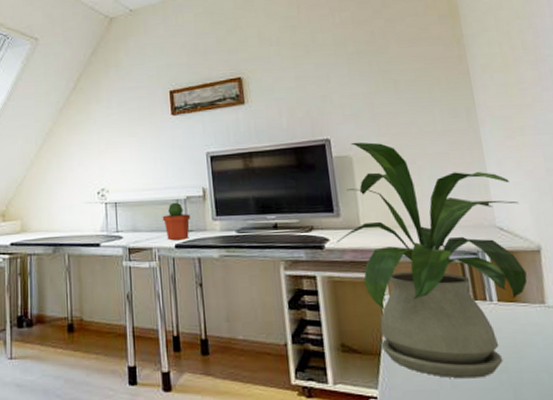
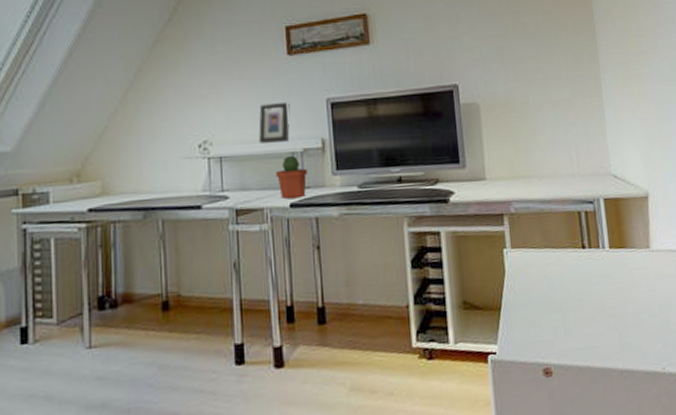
picture frame: none [147,156,175,192] -> present [258,103,290,145]
house plant: present [336,142,528,379] -> none [461,88,636,327]

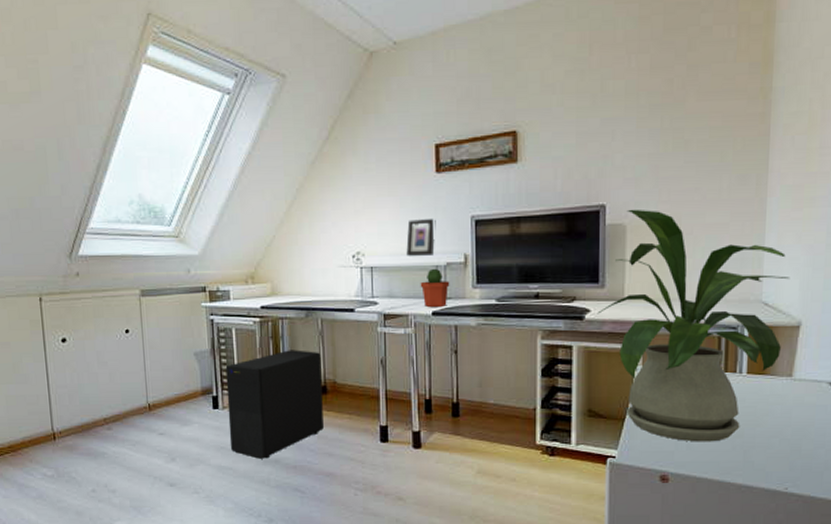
computer tower: none [40,258,165,406] -> present [225,350,324,459]
house plant: none [461,88,636,327] -> present [597,209,790,442]

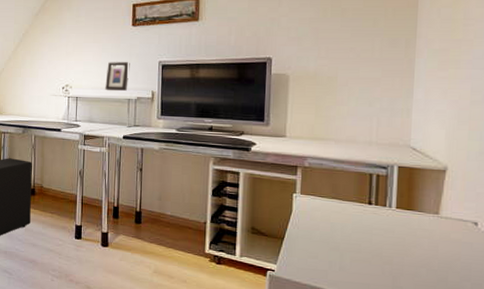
succulent plant: present [420,268,450,308] -> none [114,101,139,133]
house plant: present [597,209,790,442] -> none [262,62,437,266]

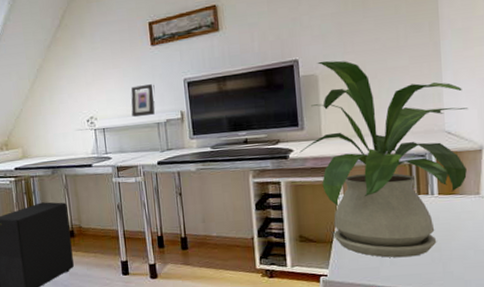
house plant: none [262,62,437,266] -> present [299,60,469,258]

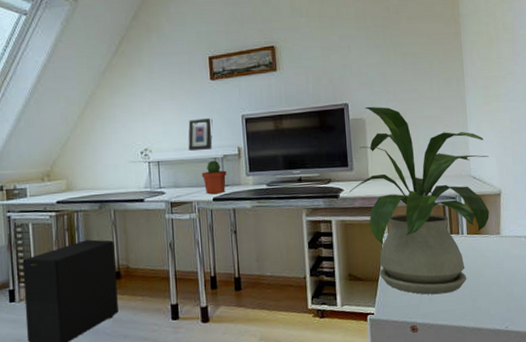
succulent plant: none [145,125,171,159] -> present [201,160,227,195]

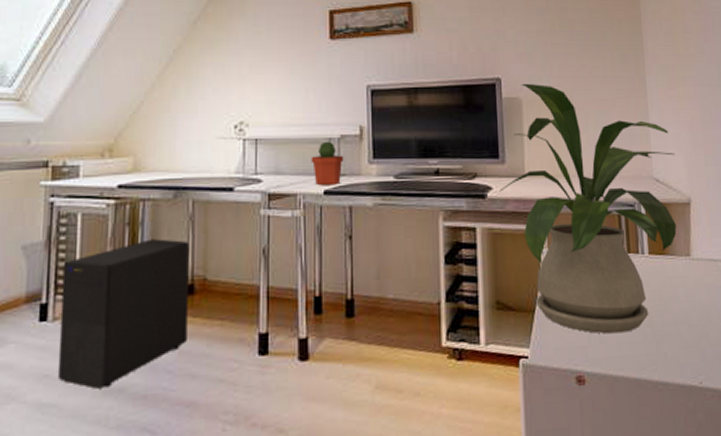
picture frame: present [188,118,213,152] -> none [296,87,329,129]

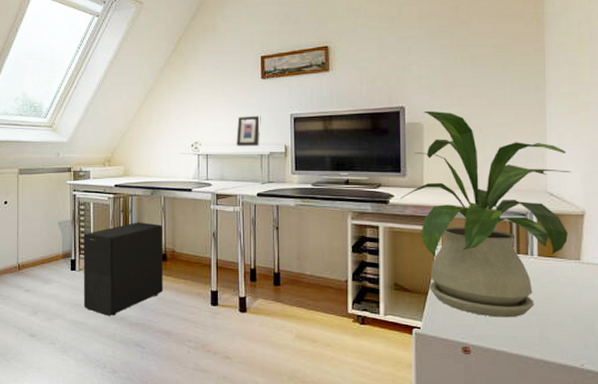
picture frame: none [296,87,329,129] -> present [236,116,261,147]
succulent plant: present [311,141,344,186] -> none [247,157,272,190]

